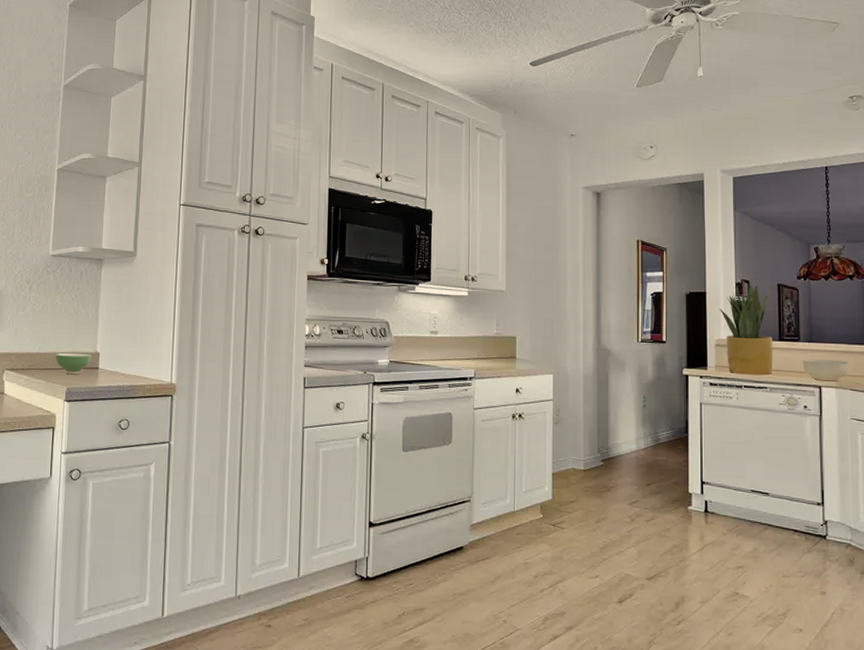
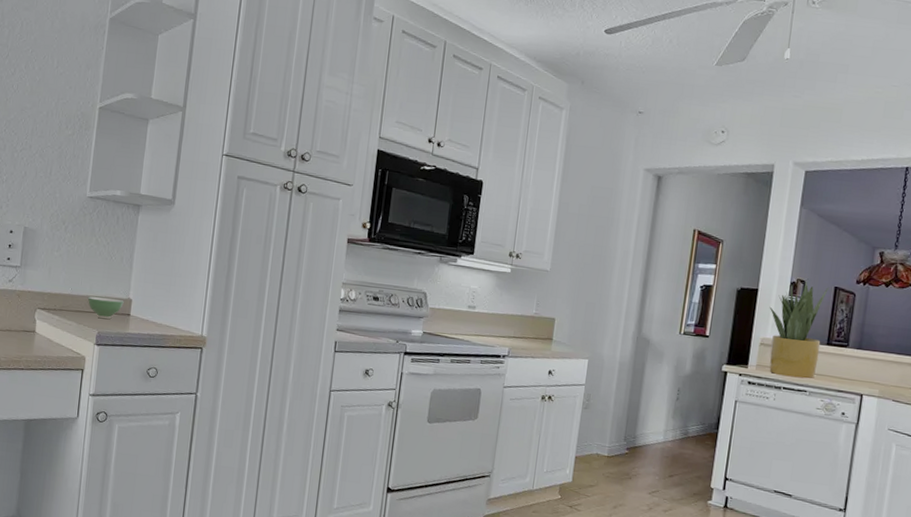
bowl: present [802,359,849,382] -> none [847,366,896,391]

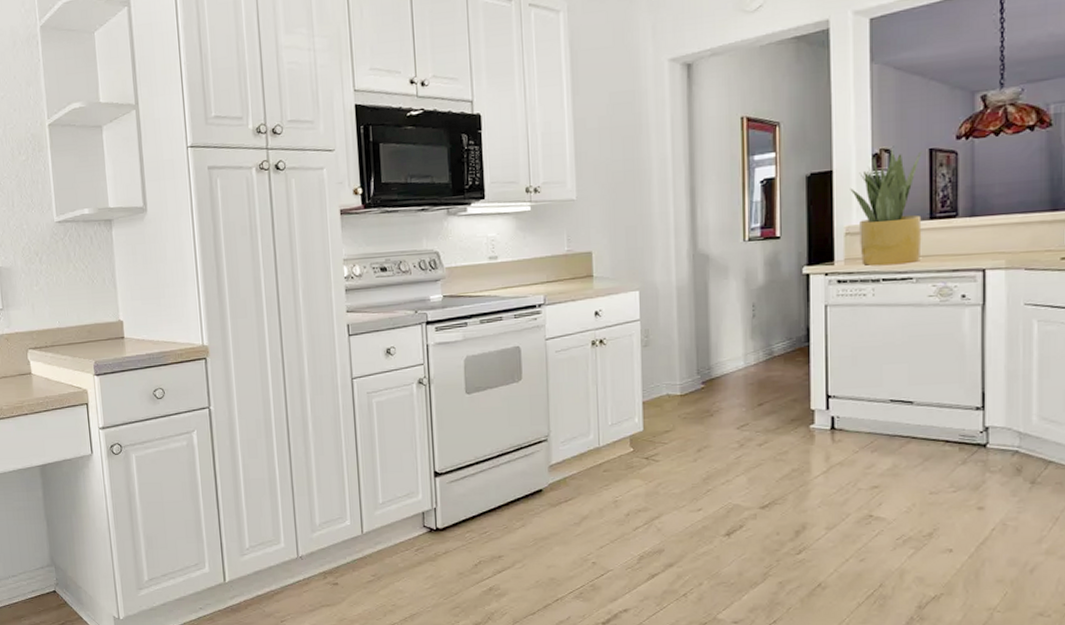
bowl: present [87,296,124,320] -> none [77,323,115,348]

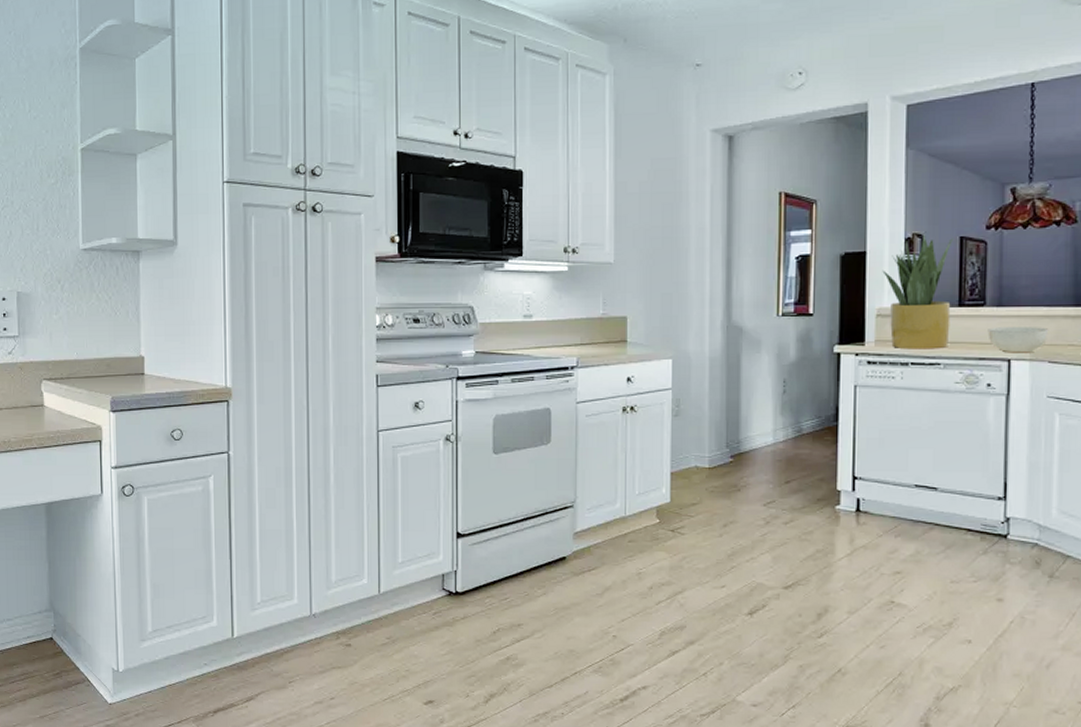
bowl: none [961,234,1025,263] -> present [987,327,1049,353]

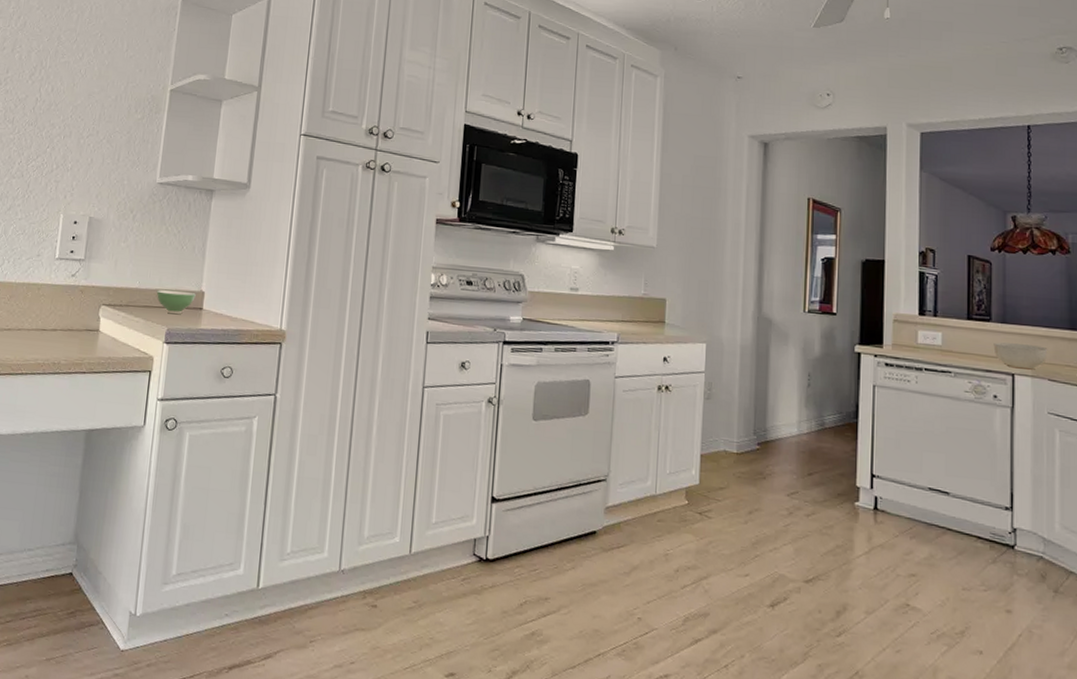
bowl: none [95,358,136,382] -> present [156,289,196,315]
planter: present [882,234,953,350] -> none [899,250,961,358]

